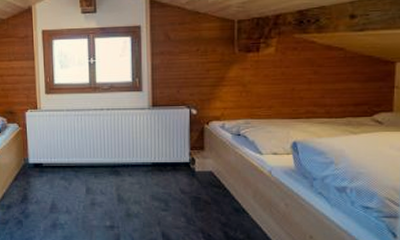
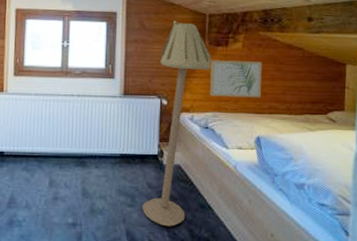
floor lamp: none [176,30,241,229] -> present [142,21,211,227]
wall art: none [240,65,298,104] -> present [209,60,262,98]

